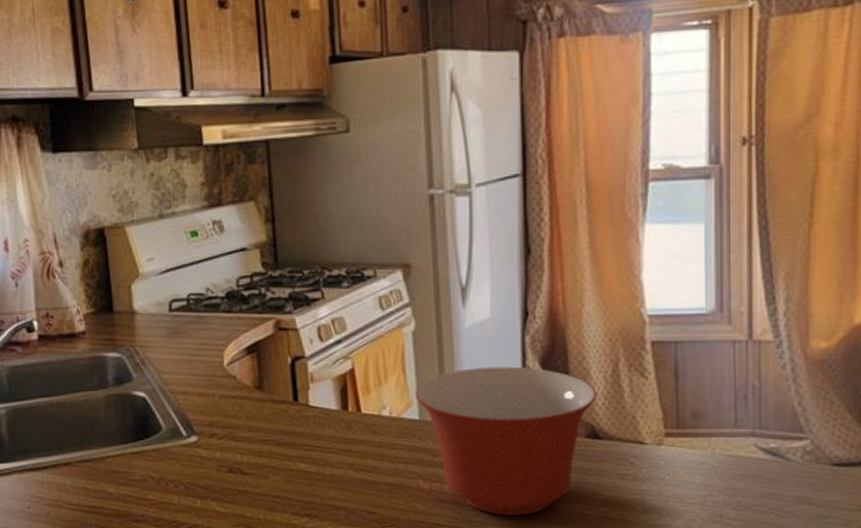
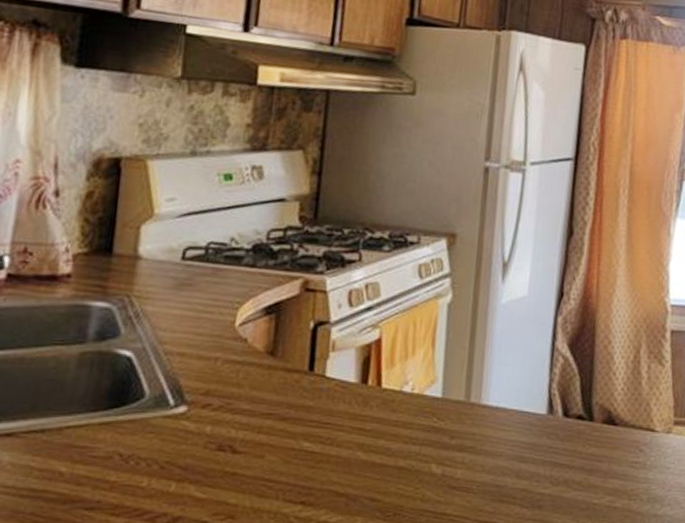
mixing bowl: present [415,366,596,515] -> none [441,345,617,504]

